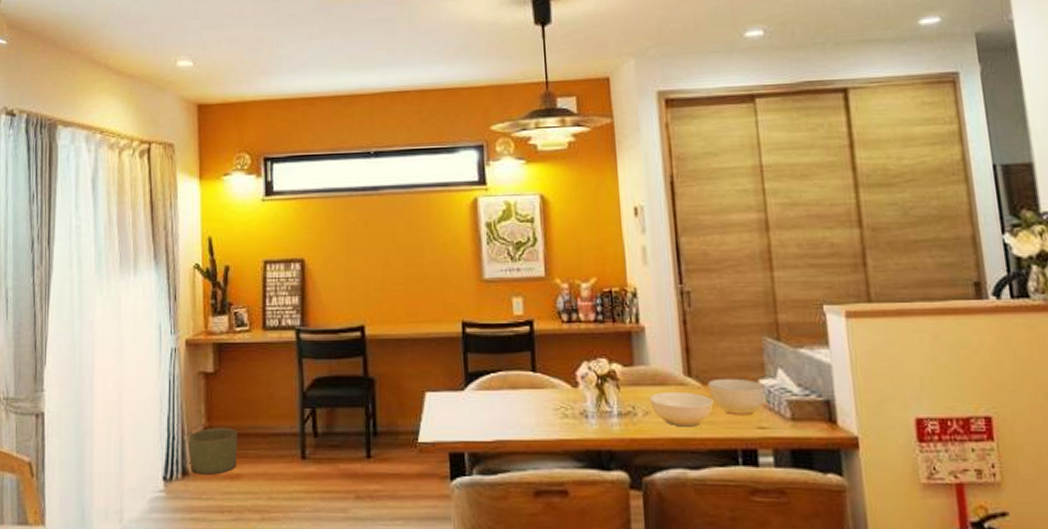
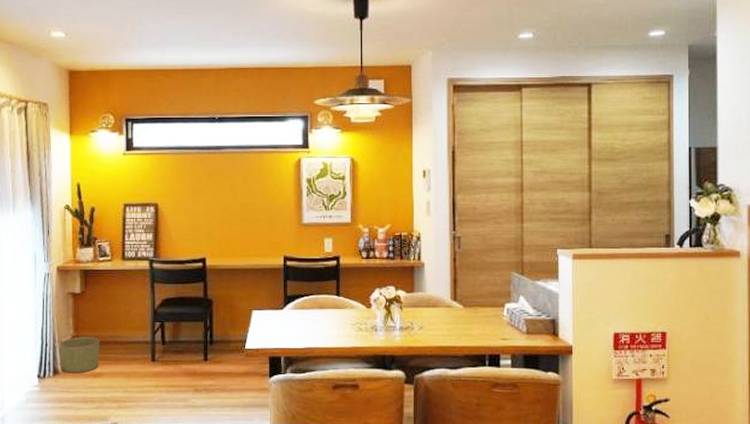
bowl: present [649,392,714,427] -> none [423,312,471,338]
bowl: present [707,378,765,416] -> none [467,302,509,330]

